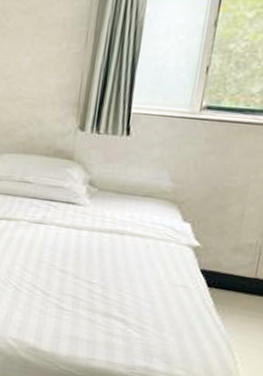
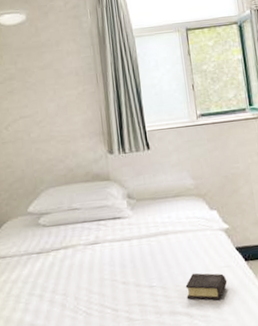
book: none [127,282,179,318] -> present [185,273,228,301]

